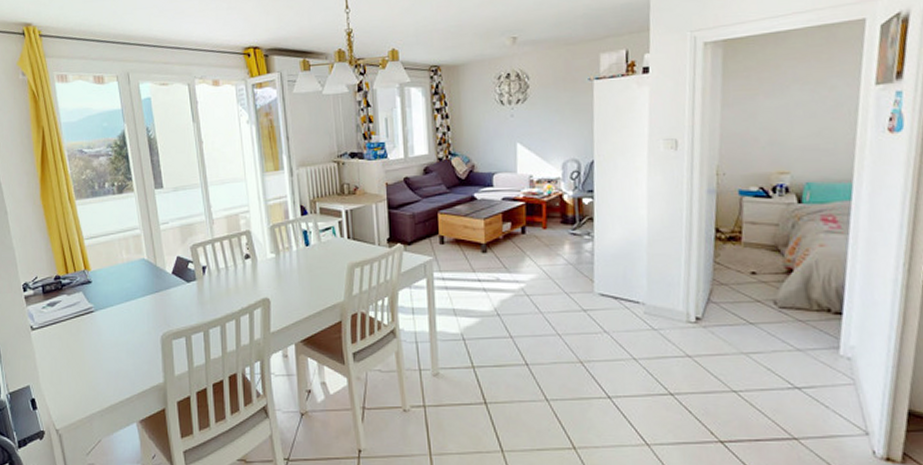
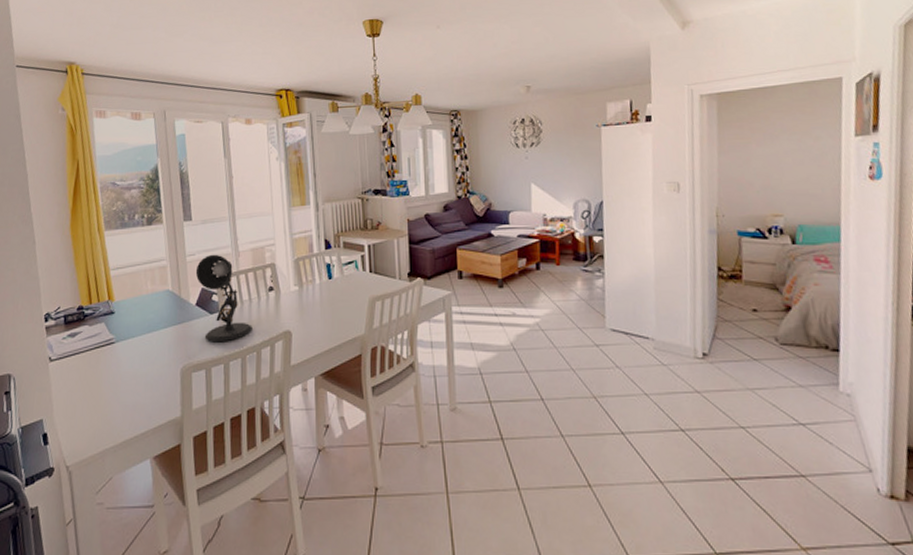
desk lamp: none [170,222,230,309] -> present [195,254,252,341]

